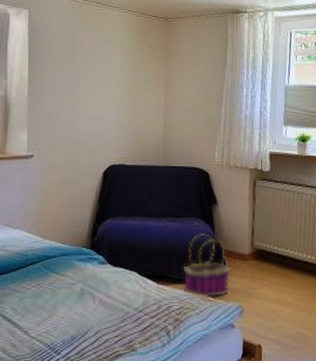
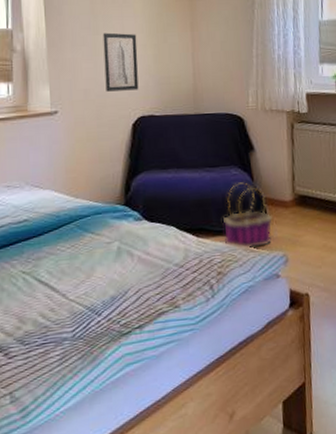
wall art: none [80,84,113,140] -> present [103,32,139,92]

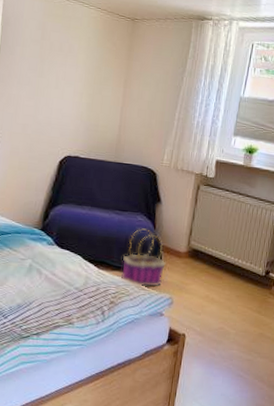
wall art: present [103,32,139,92] -> none [41,76,76,132]

